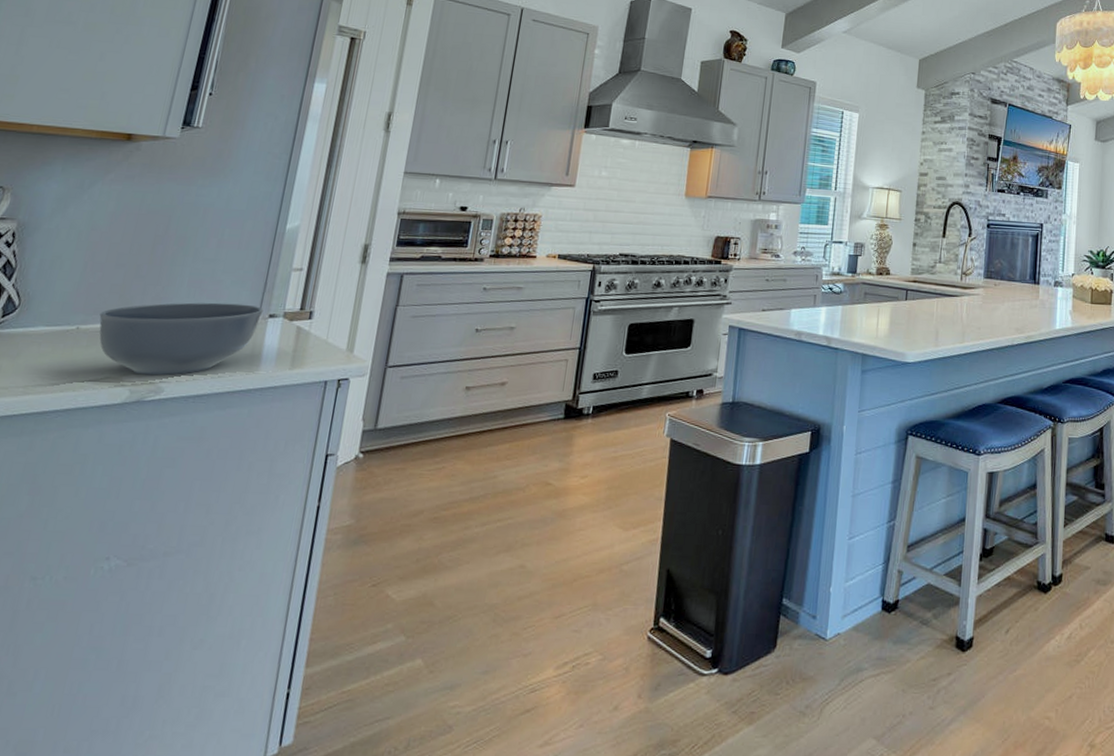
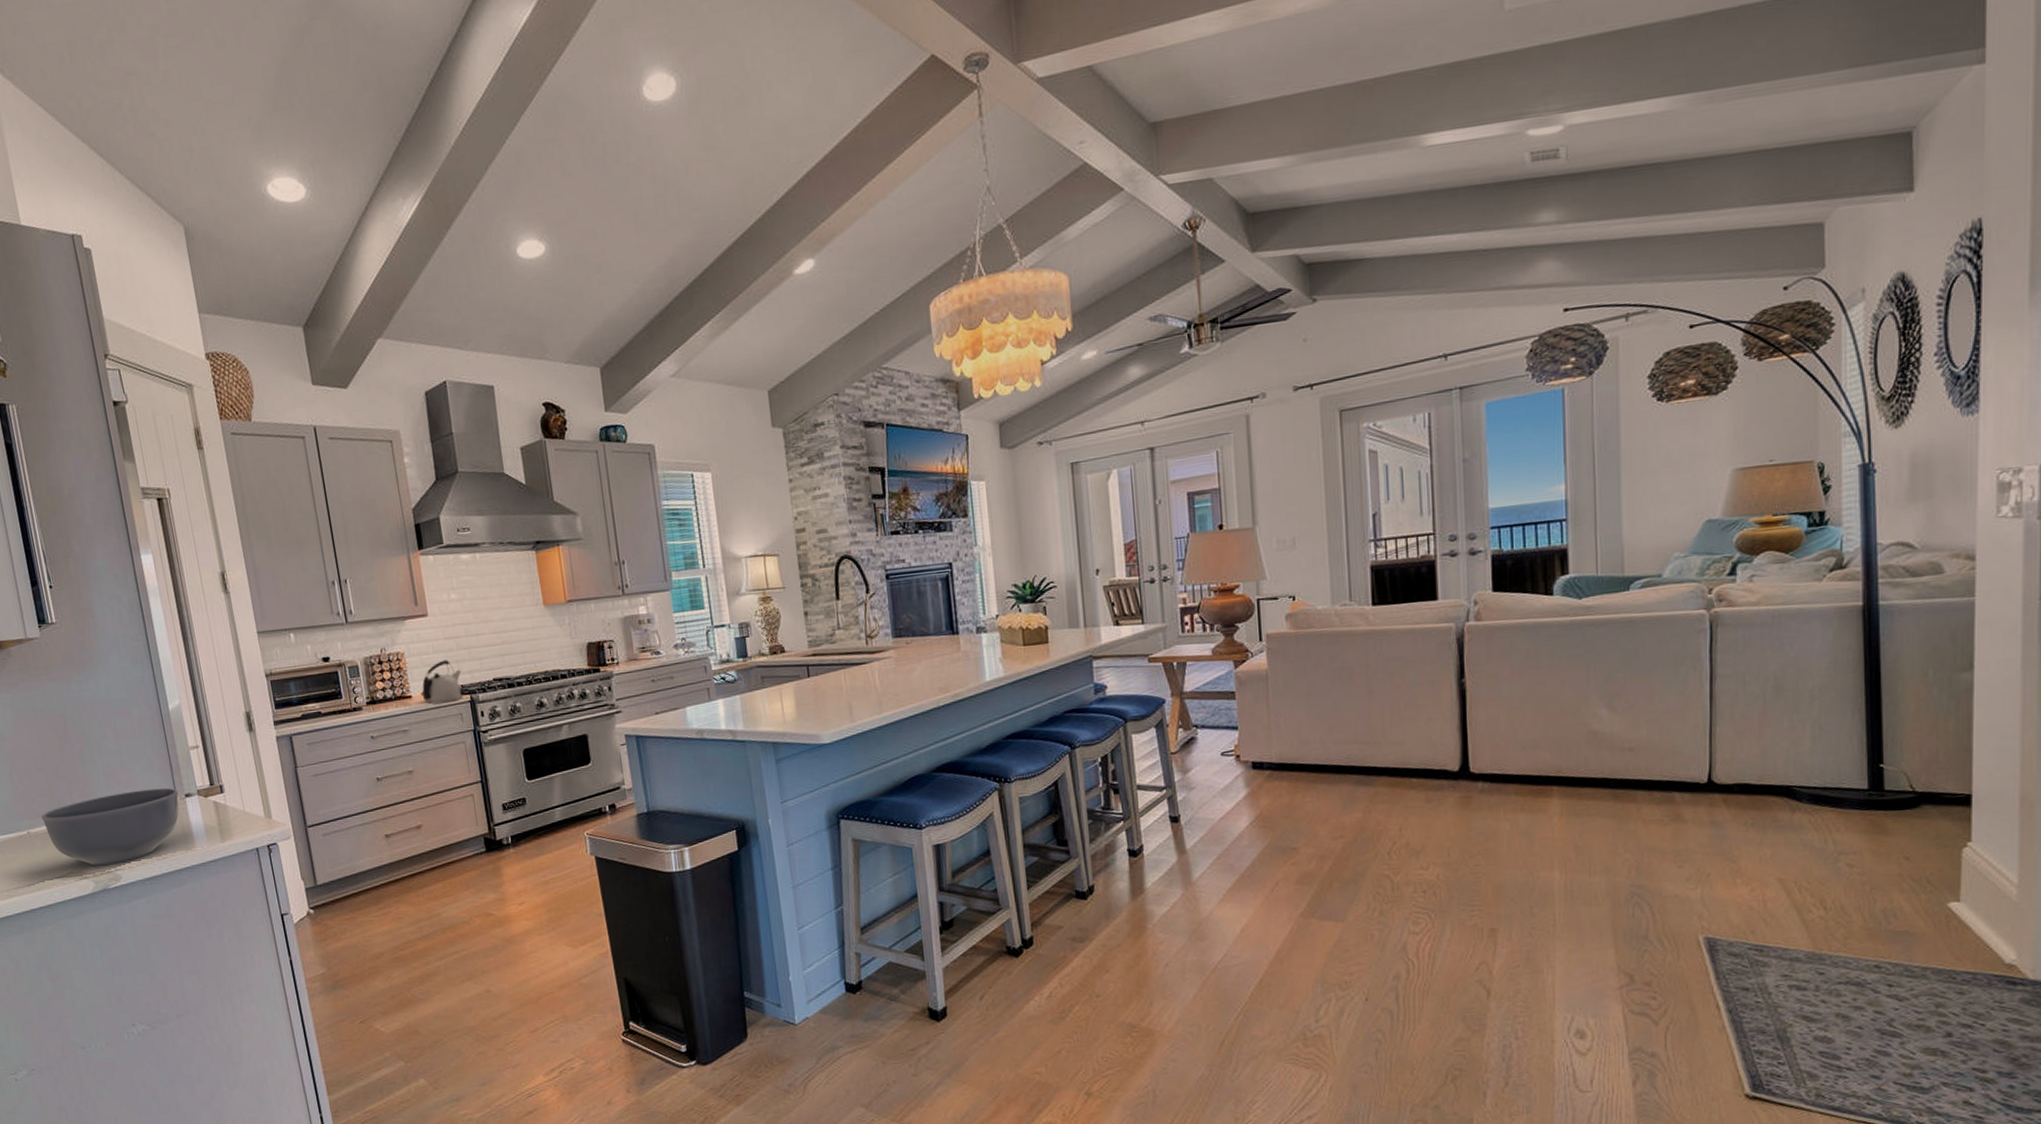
kettle: none [547,228,592,270] -> present [422,660,463,705]

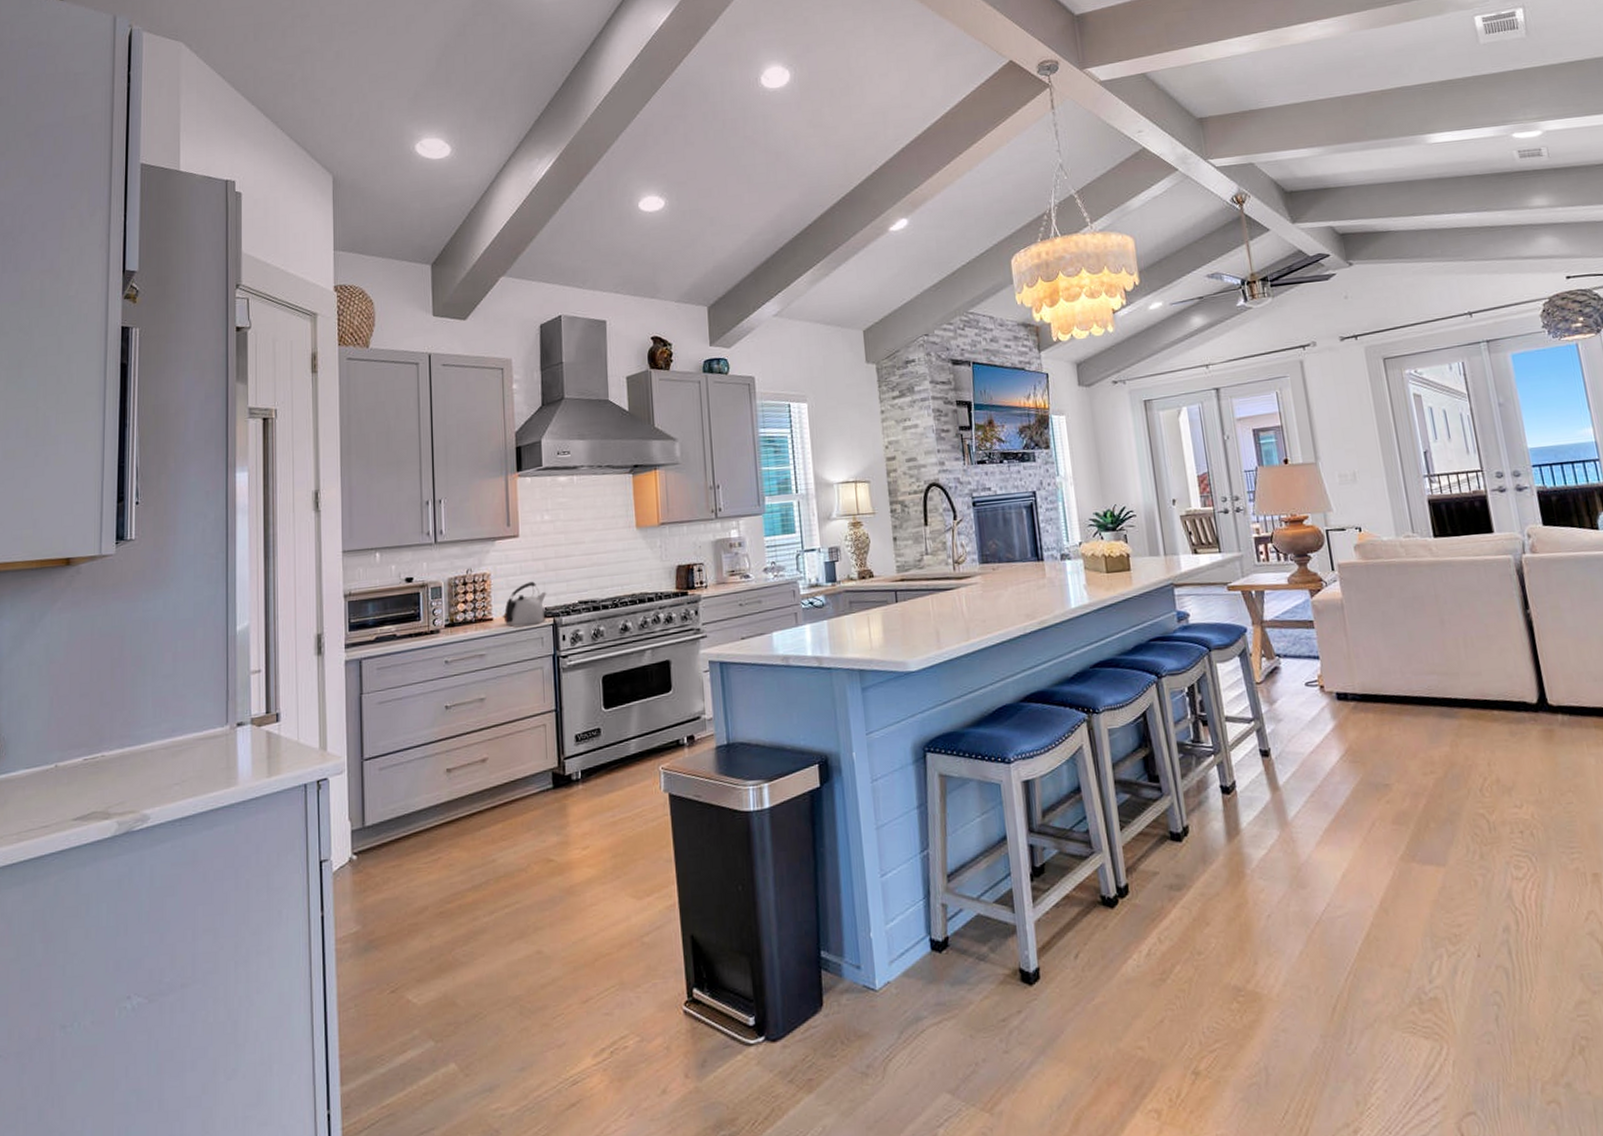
bowl: present [41,787,179,866] -> none [74,716,231,805]

